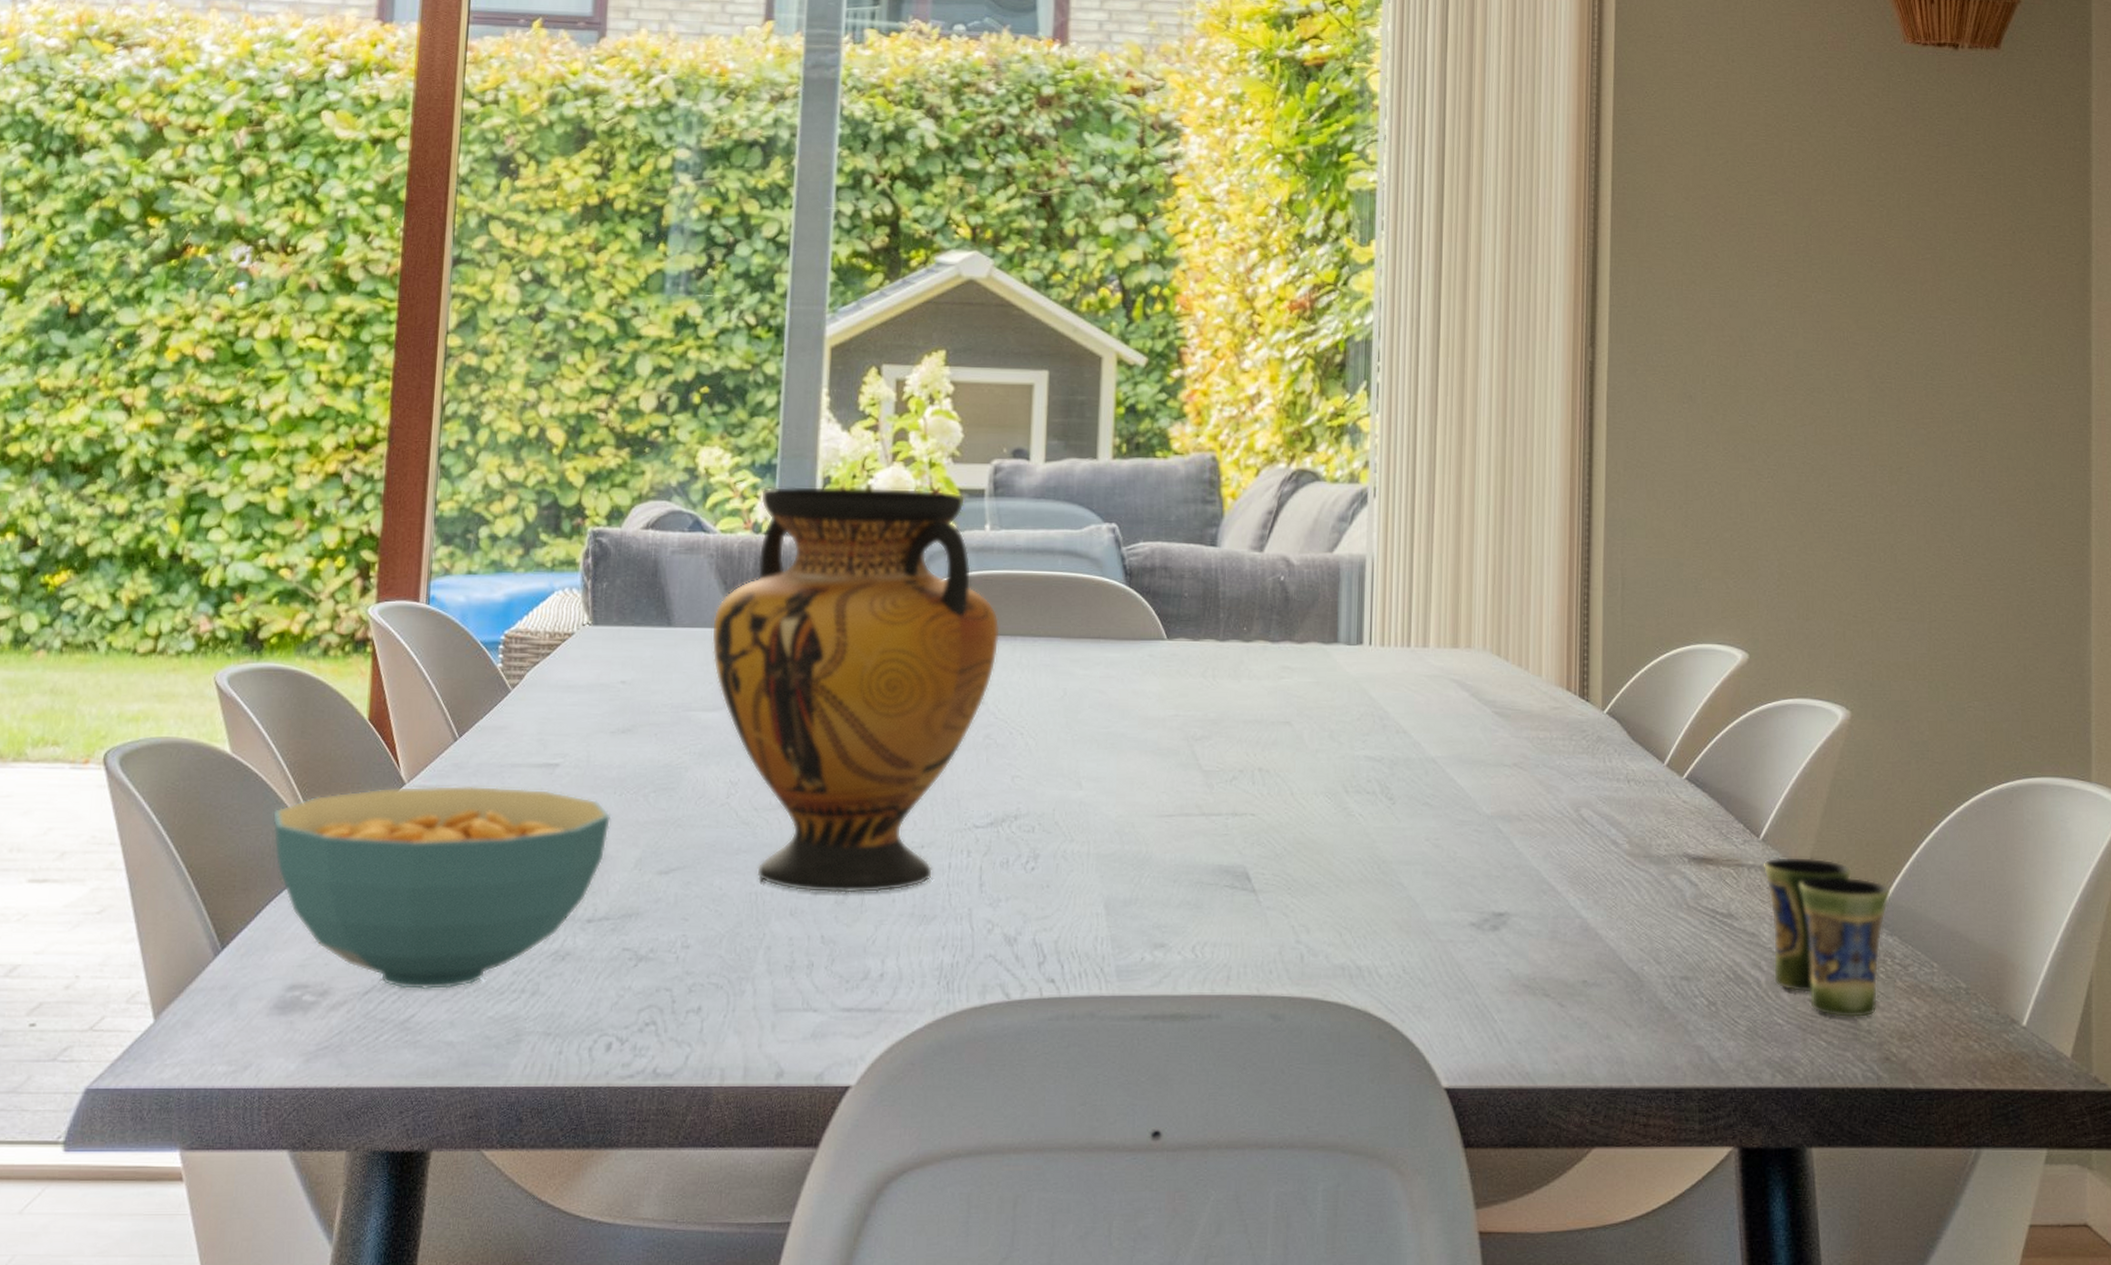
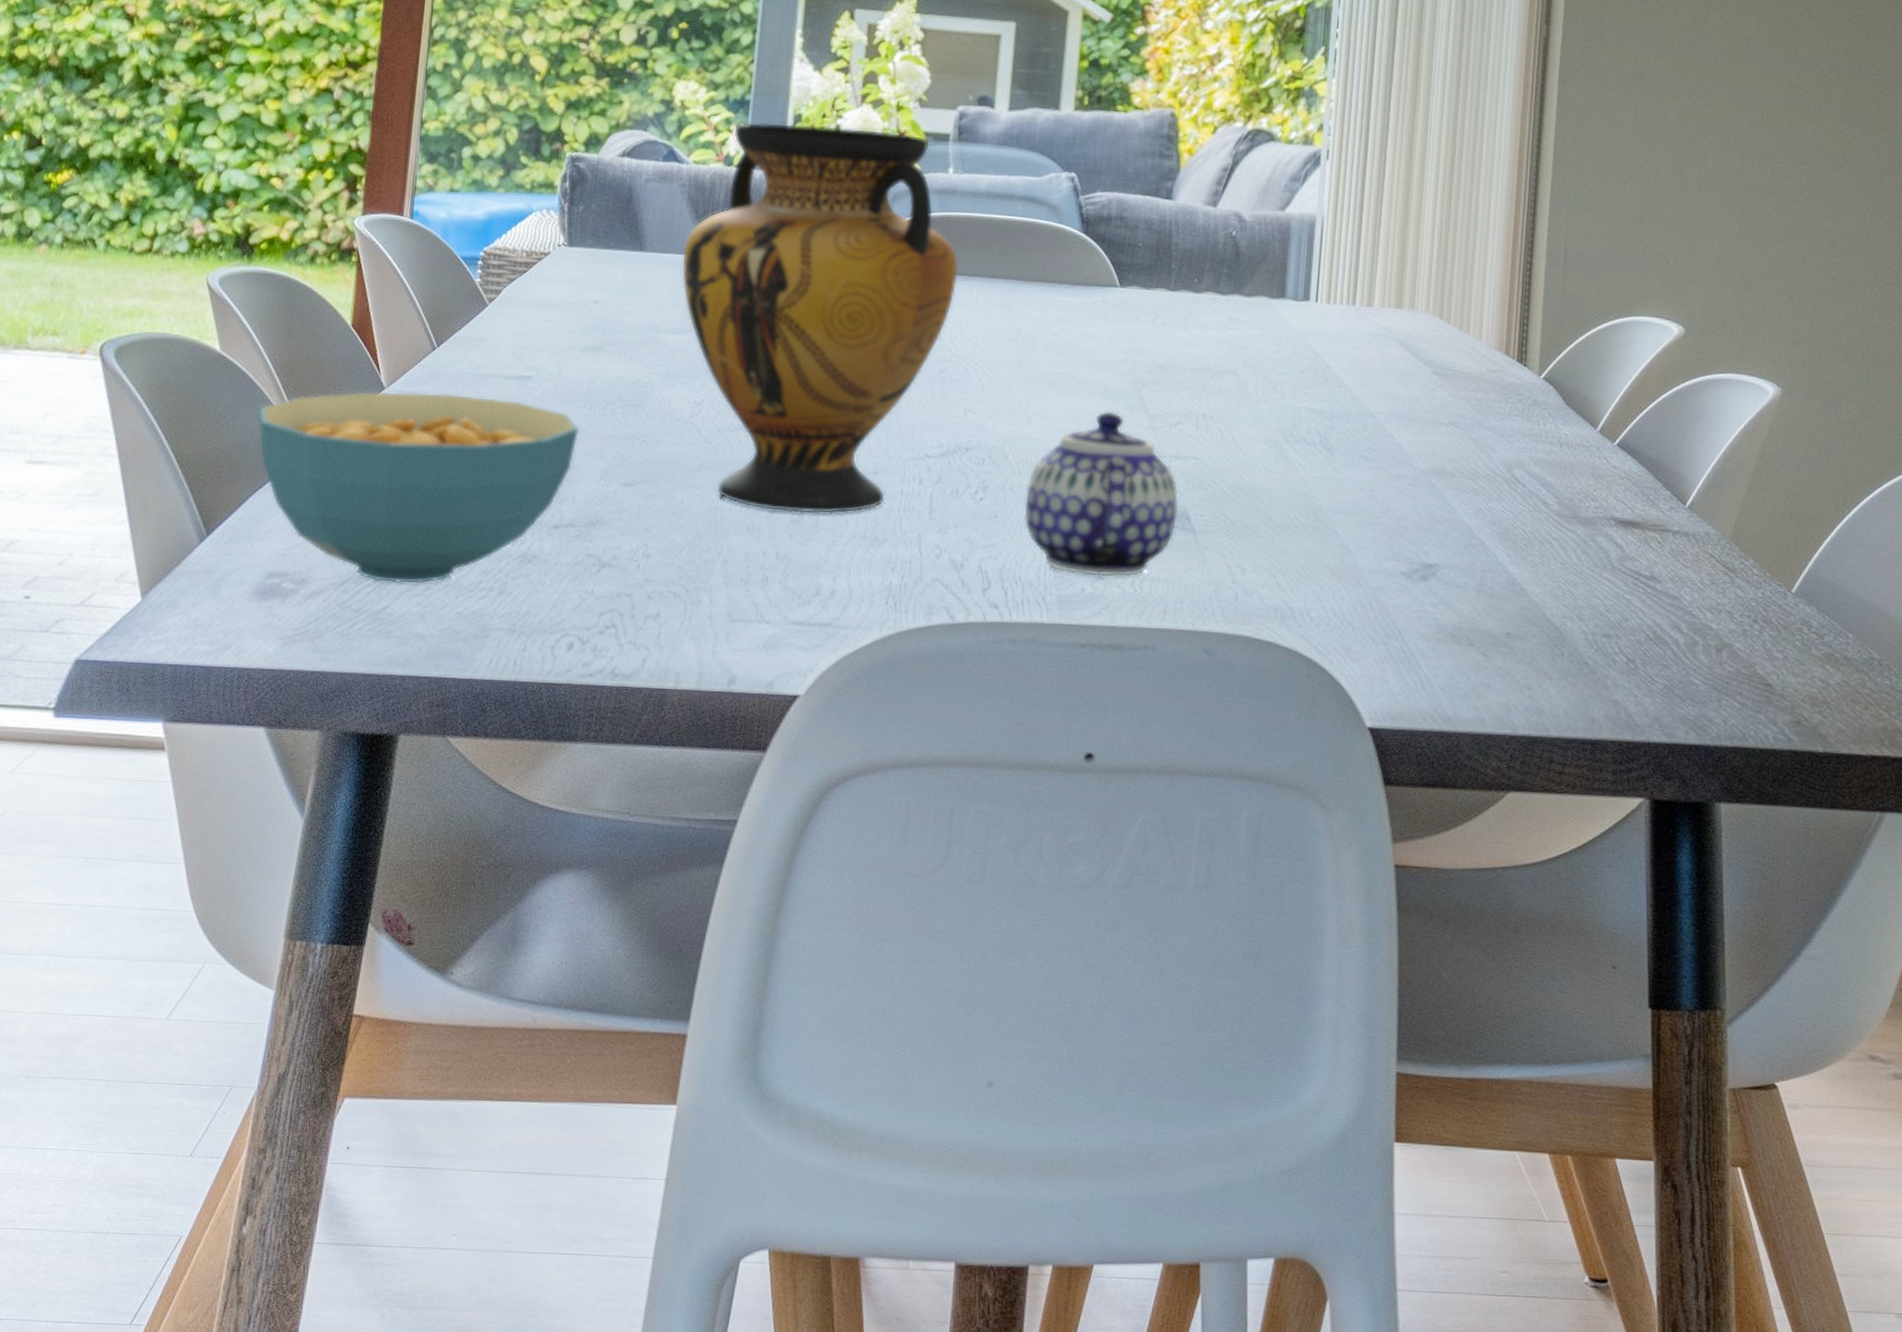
teapot: none [1077,770,1238,944] -> present [1023,411,1179,578]
cup: present [1763,856,1891,1018] -> none [1687,524,1811,683]

